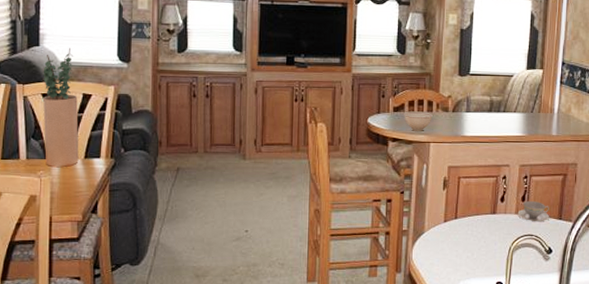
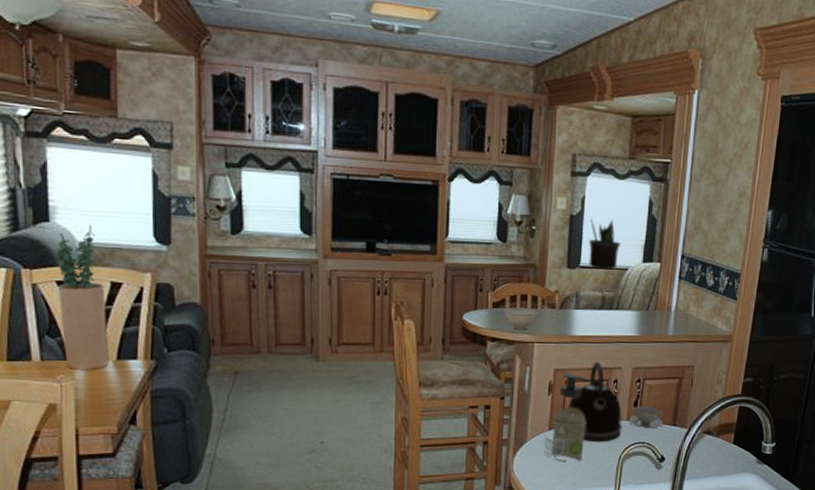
soap dispenser: none [440,170,482,252] -> present [544,373,591,462]
kettle: none [461,159,511,233] -> present [568,361,622,441]
planter: none [477,31,507,77] -> present [588,217,621,270]

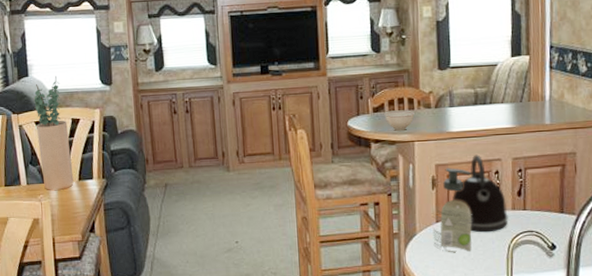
planter: present [588,217,621,270] -> none [456,20,488,69]
teacup: present [629,406,664,429] -> none [514,194,551,217]

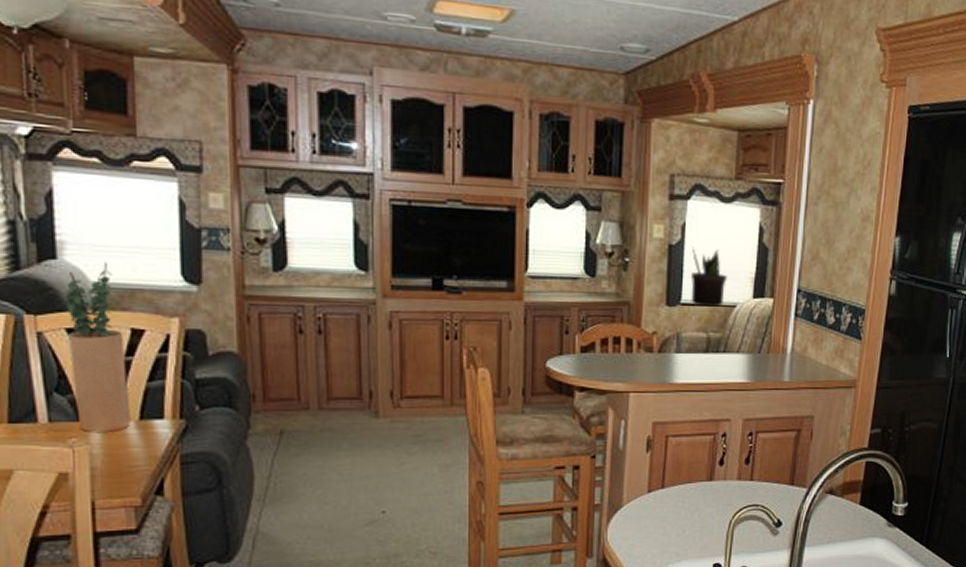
bowl: present [384,110,415,132] -> none [594,352,632,379]
soap dispenser: present [432,168,473,253] -> none [642,427,696,530]
kettle: present [452,154,508,232] -> none [670,412,732,505]
planter: none [456,20,488,69] -> present [690,247,728,308]

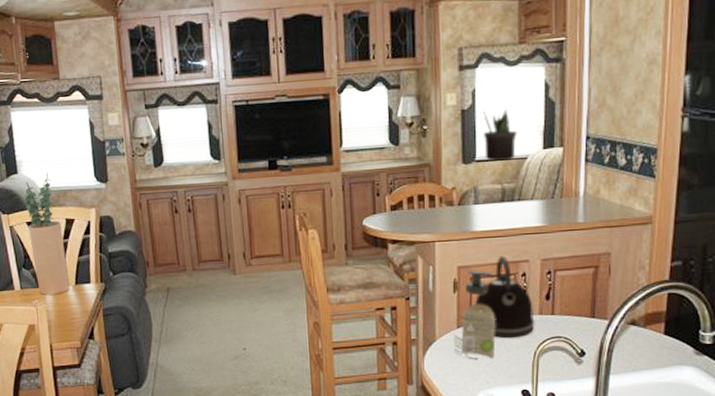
soap dispenser: none [642,427,696,530] -> present [453,270,497,360]
kettle: none [670,412,732,505] -> present [475,255,535,338]

